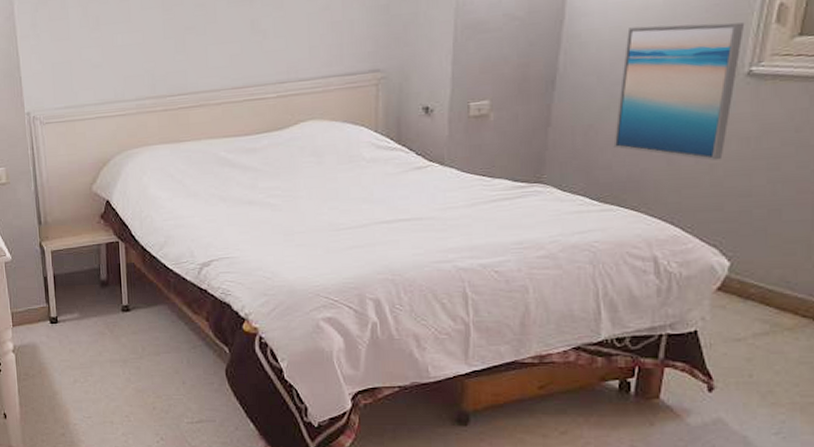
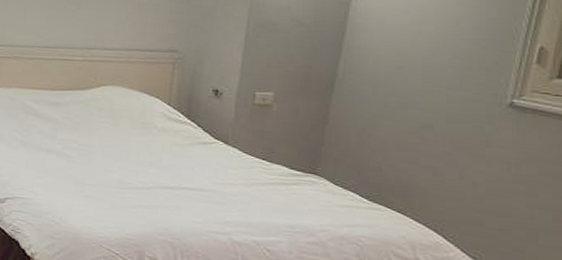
wall art: present [613,22,745,161] -> none [384,48,509,179]

